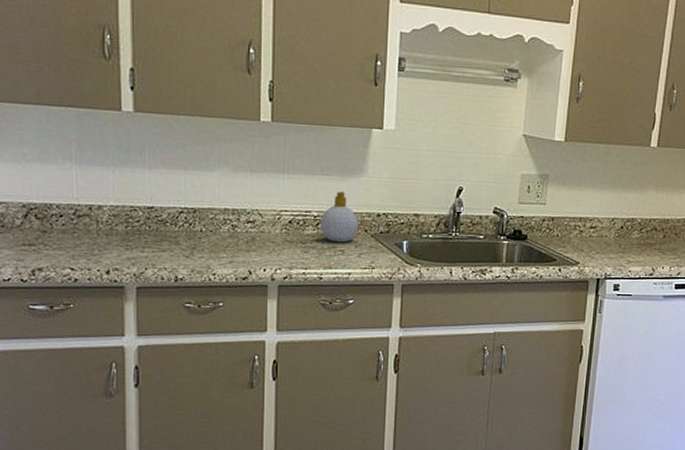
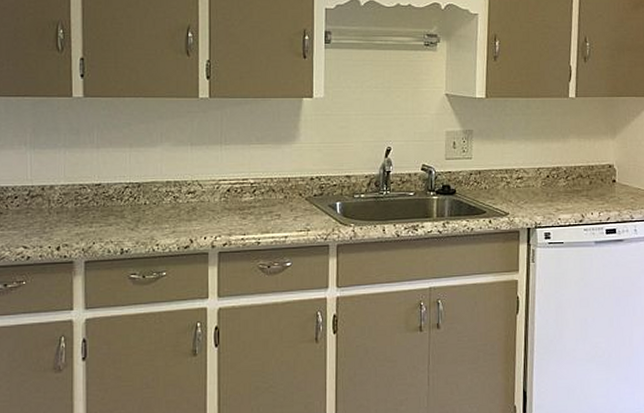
soap bottle: present [320,191,359,243] -> none [257,158,294,208]

